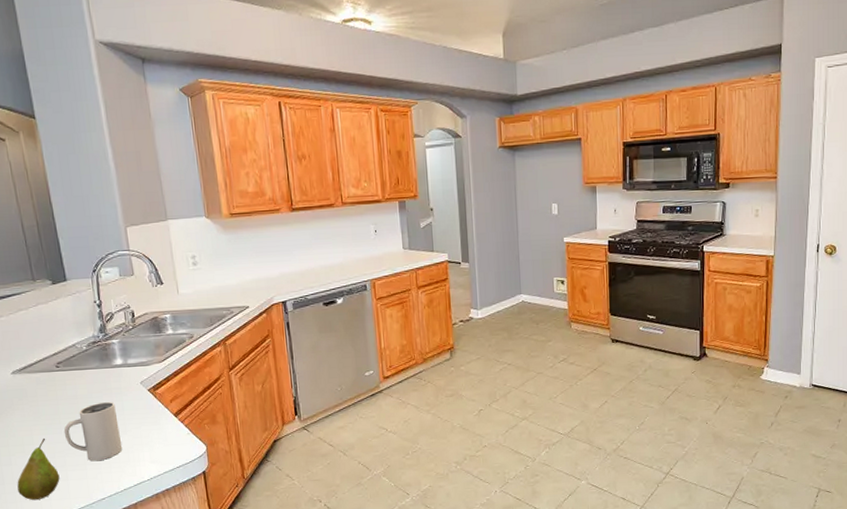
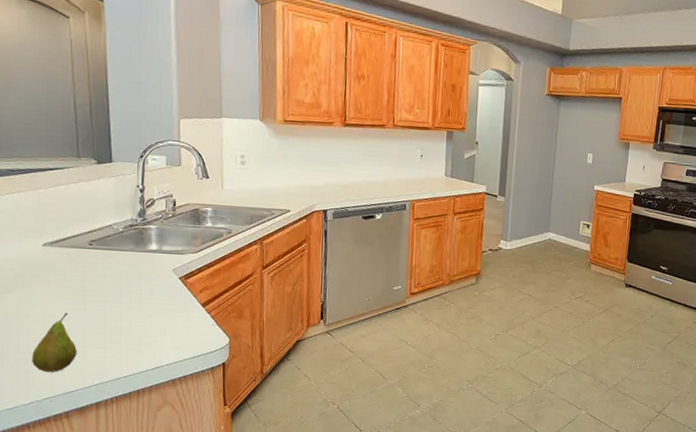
mug: present [63,401,123,462] -> none [88,284,146,341]

